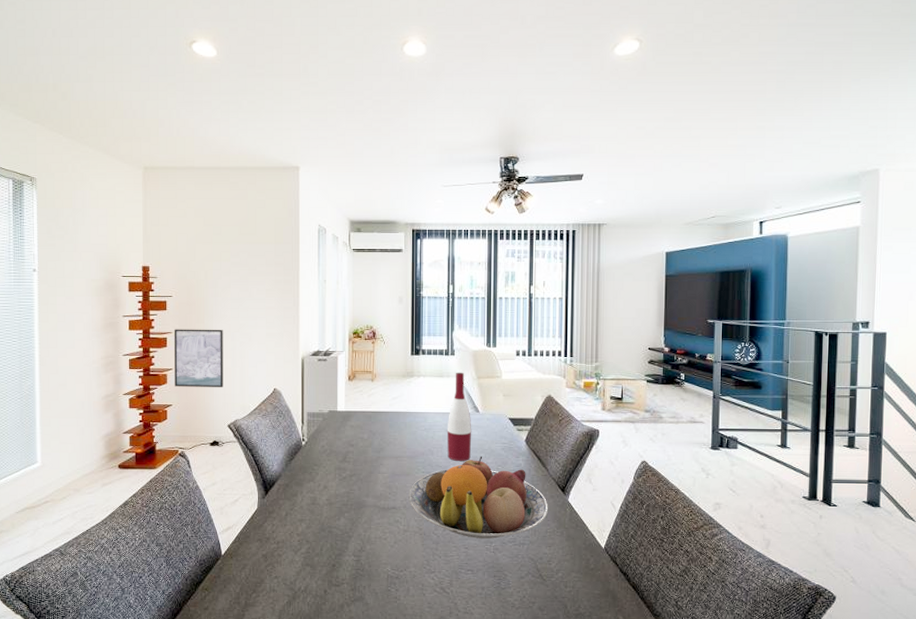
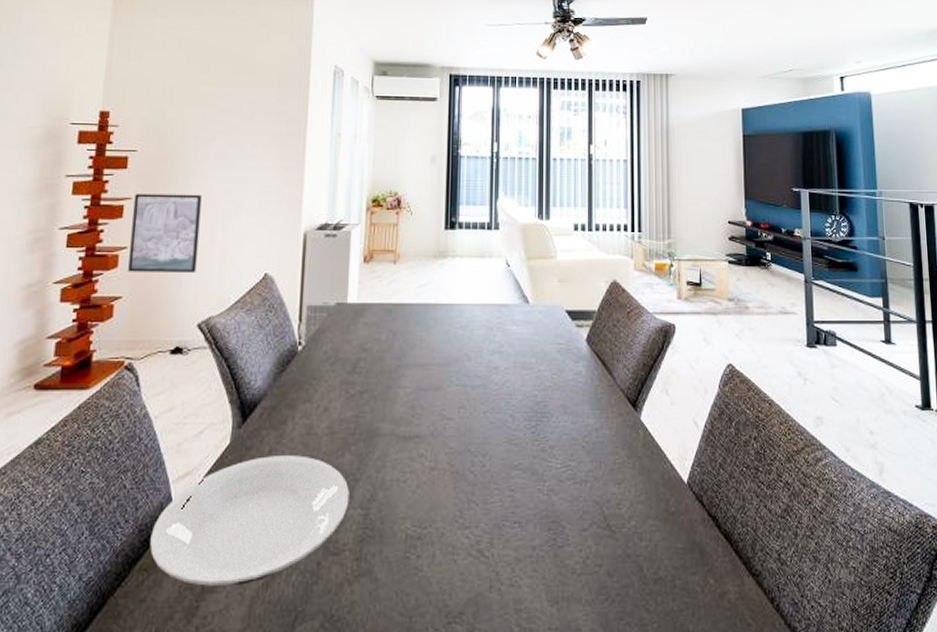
plate: none [208,518,345,602] -> present [150,455,349,586]
fruit bowl: present [409,456,548,539] -> none [437,361,616,476]
wine bottle: present [447,372,472,461] -> none [488,251,520,369]

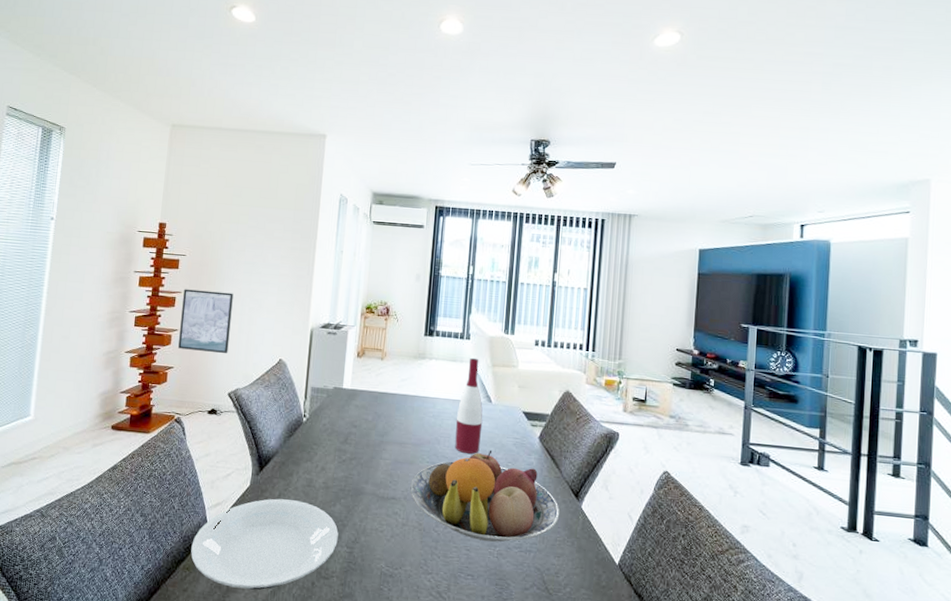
fruit bowl: none [437,361,616,476] -> present [410,450,559,542]
wine bottle: none [488,251,520,369] -> present [455,357,483,454]

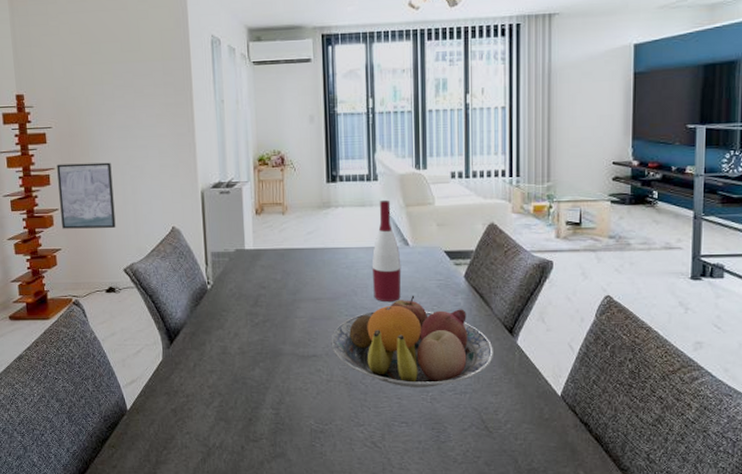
plate: present [191,498,339,590] -> none [113,369,262,460]

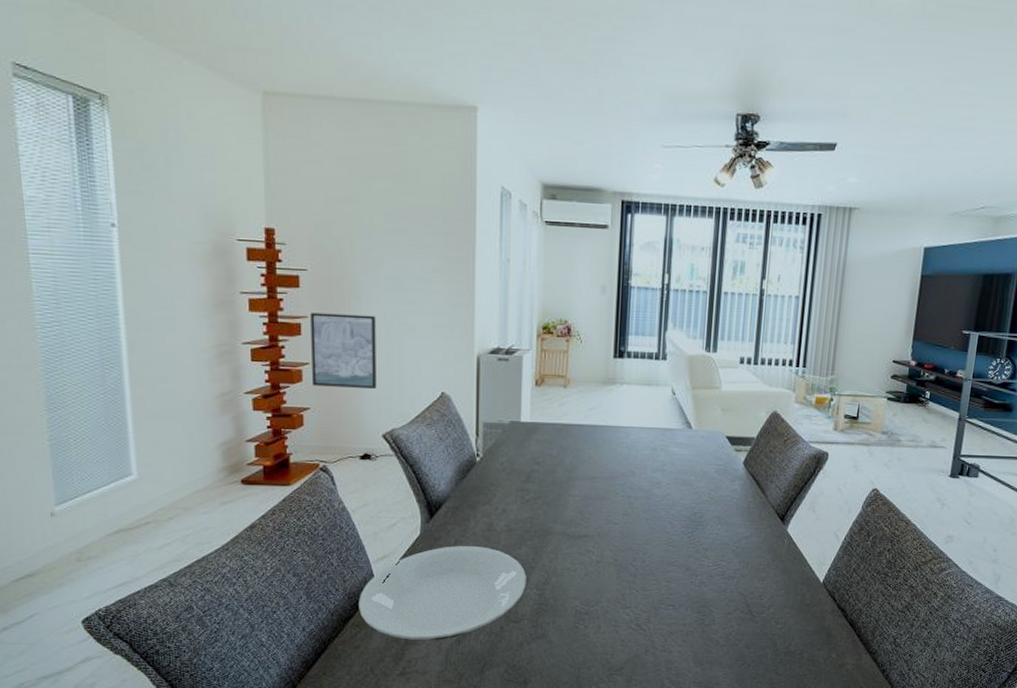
plate: none [113,369,262,460] -> present [359,546,526,640]
fruit bowl: present [331,295,493,387] -> none [603,478,764,571]
wine bottle: present [371,200,402,301] -> none [652,380,683,484]

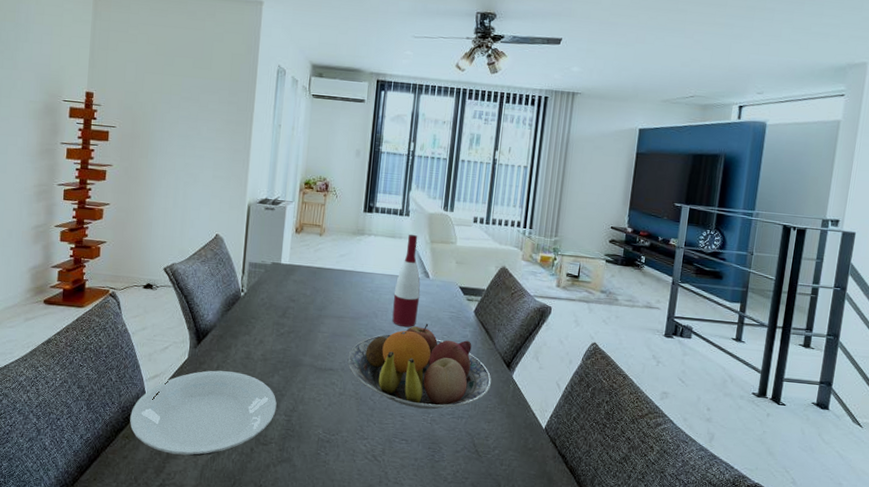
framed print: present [310,312,377,389] -> none [111,162,167,228]
fruit bowl: none [603,478,764,571] -> present [347,323,492,410]
wine bottle: none [652,380,683,484] -> present [392,234,420,327]

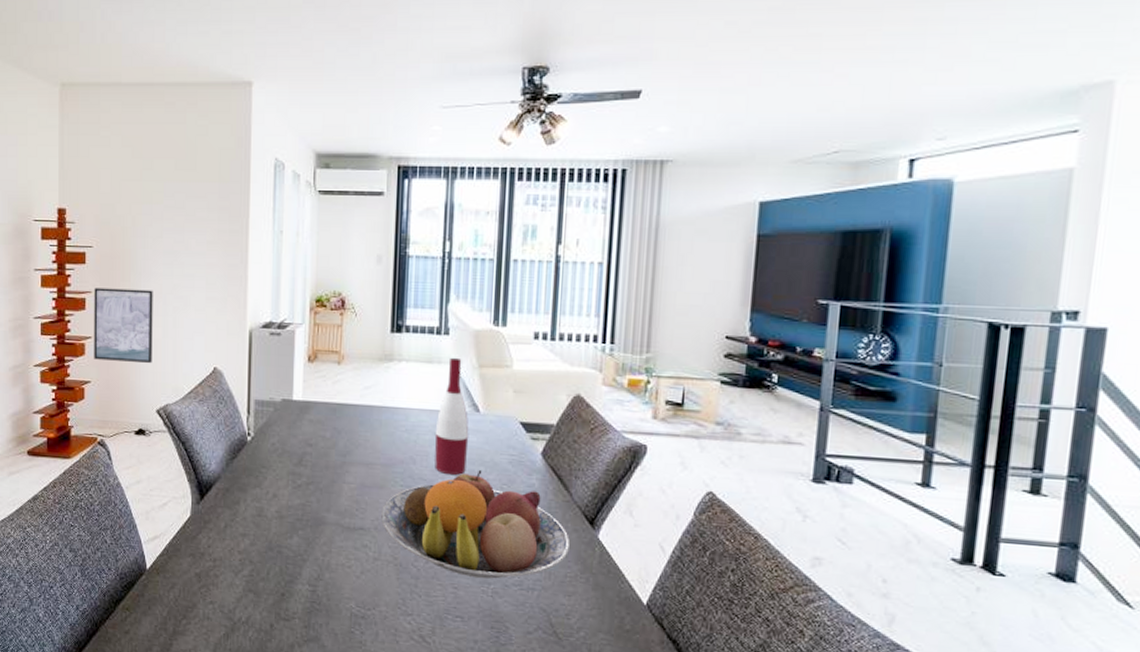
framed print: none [111,162,167,228] -> present [94,288,153,363]
plate: present [130,370,277,456] -> none [129,530,298,633]

